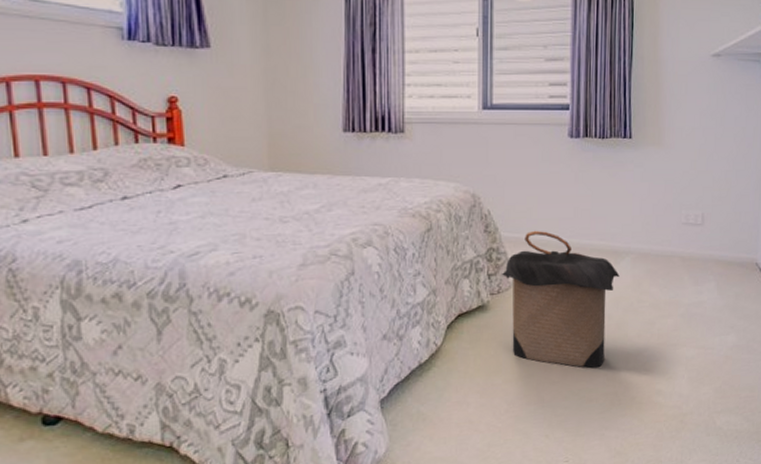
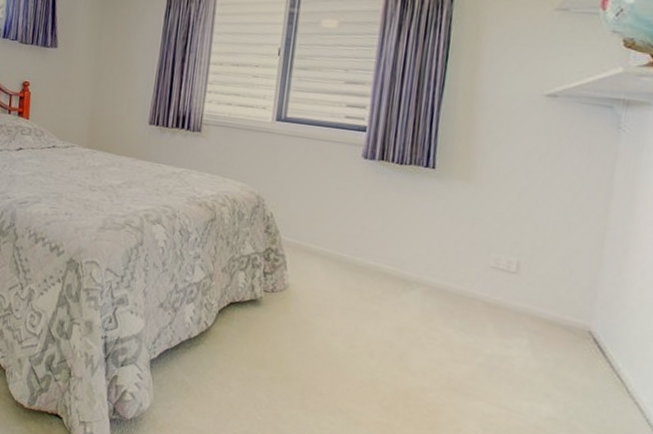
laundry hamper: present [502,230,620,369] -> none [278,240,407,394]

